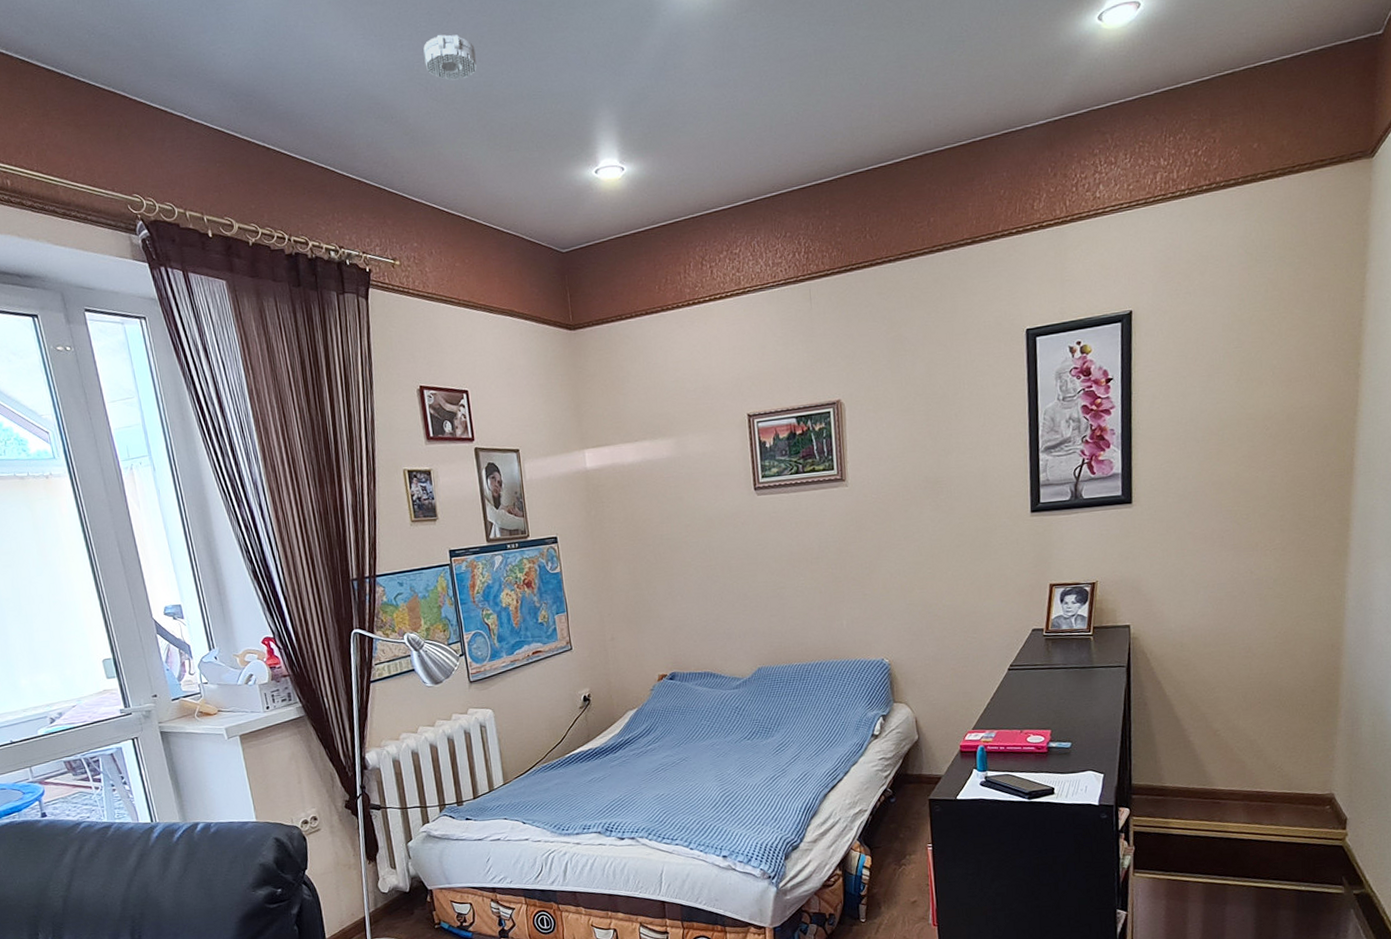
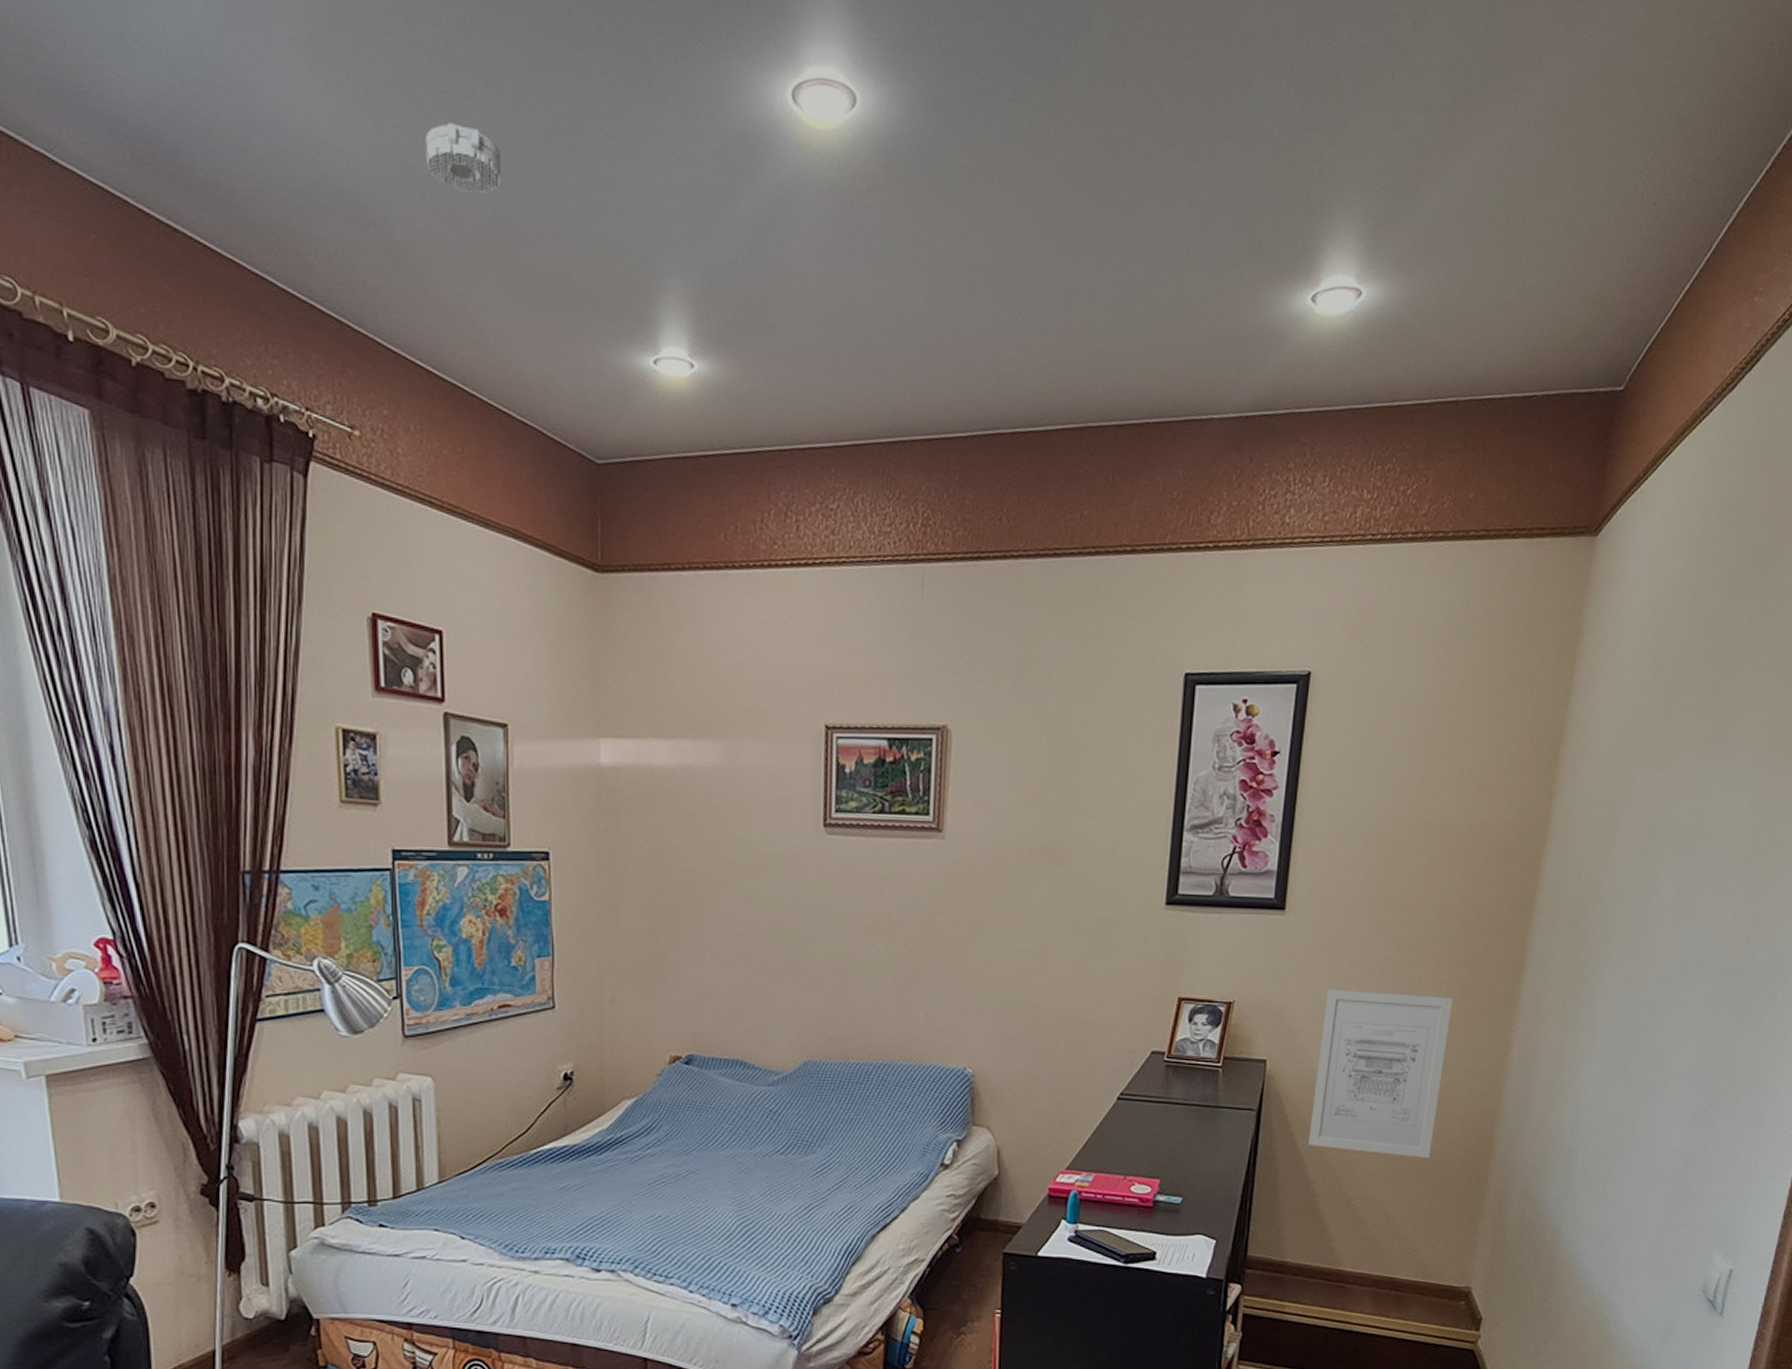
wall art: none [1173,555,1289,691] -> present [1307,988,1453,1158]

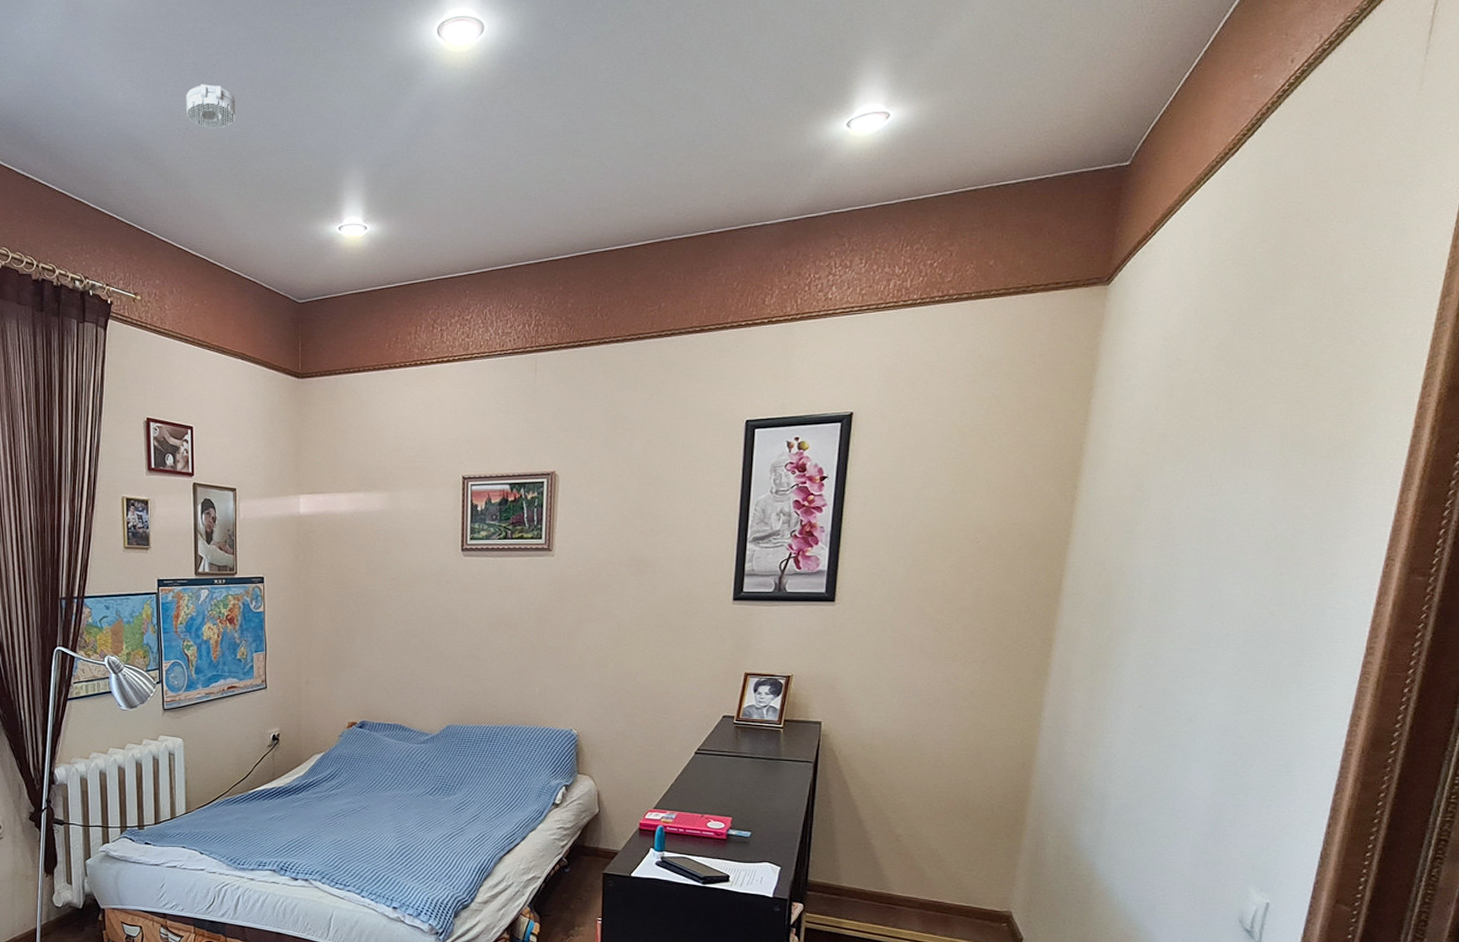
wall art: present [1307,988,1453,1158] -> none [859,663,987,802]

